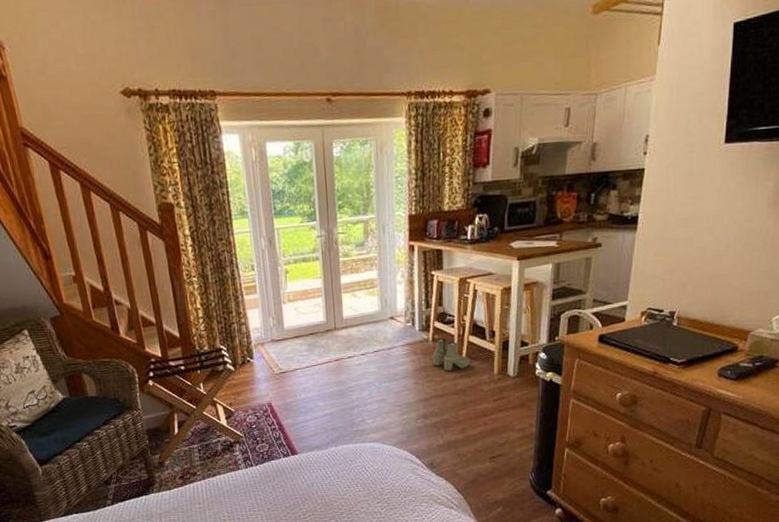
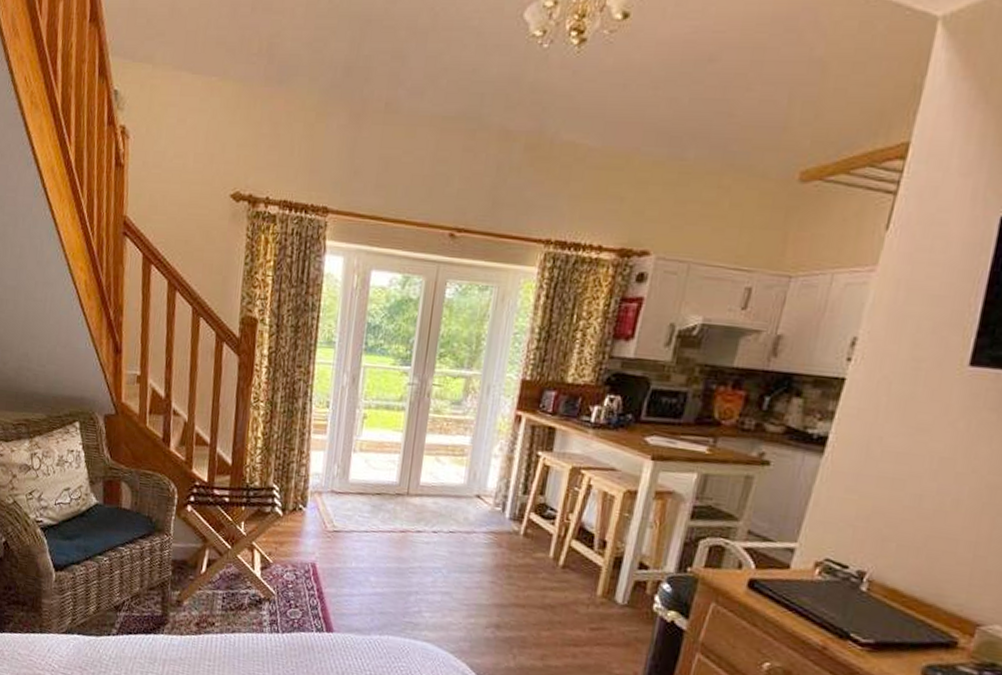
boots: present [432,337,471,371] -> none [518,533,569,579]

